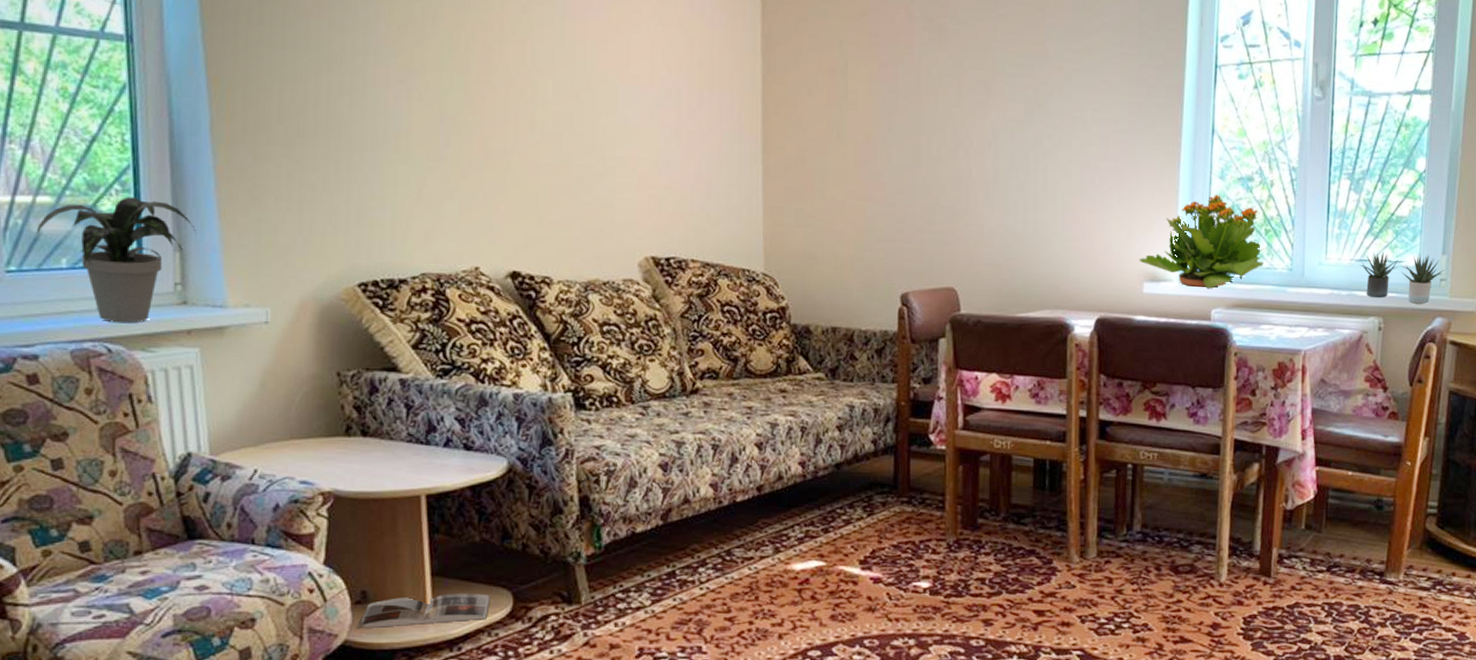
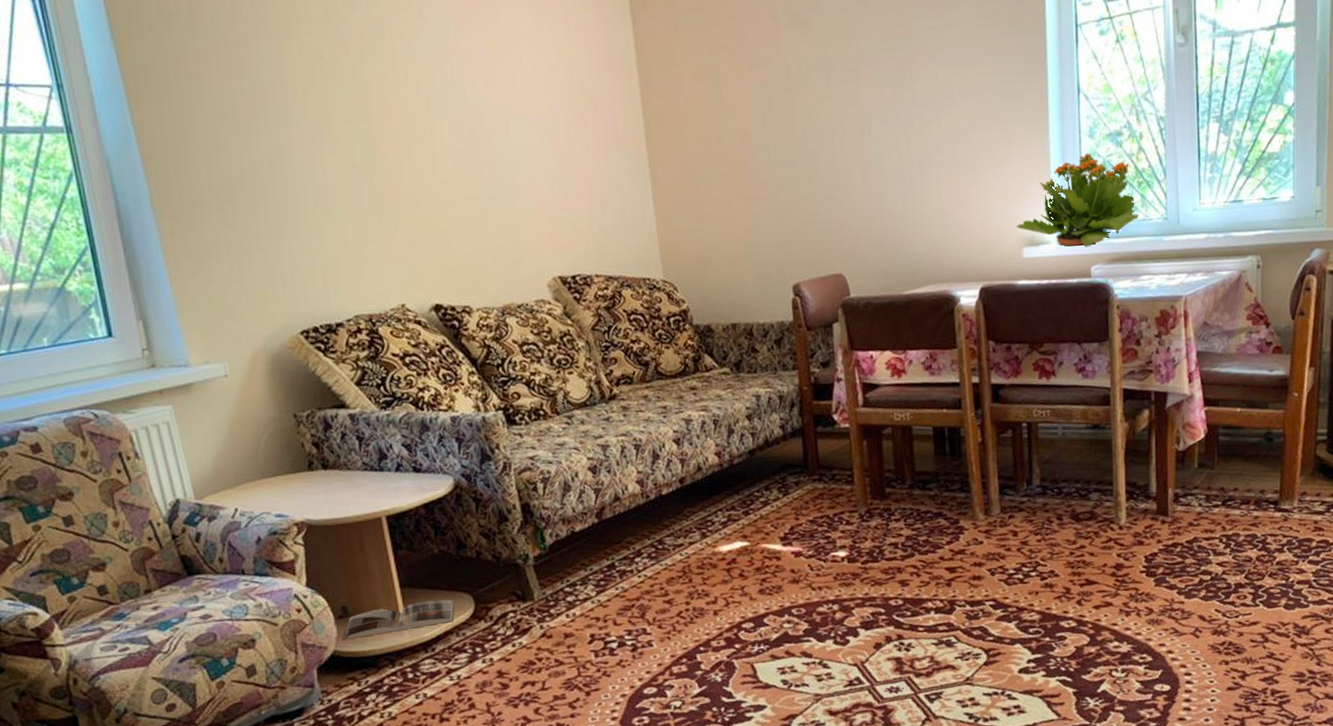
potted plant: present [36,196,196,323] -> none [17,275,154,391]
succulent plant: present [1359,251,1444,304] -> none [1233,187,1319,238]

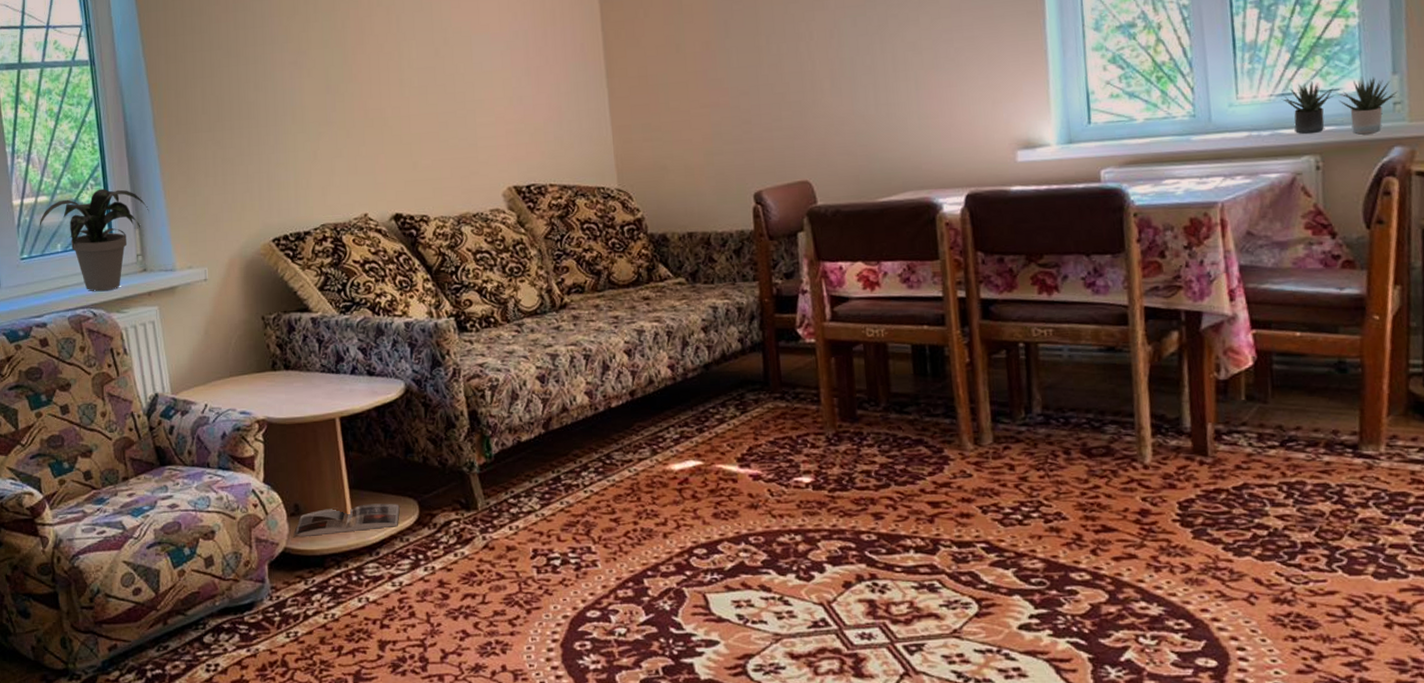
potted plant: none [17,275,154,391] -> present [39,188,149,292]
potted flower: present [1017,153,1139,248] -> none [1009,47,1160,150]
succulent plant: none [1233,187,1319,238] -> present [1281,76,1398,135]

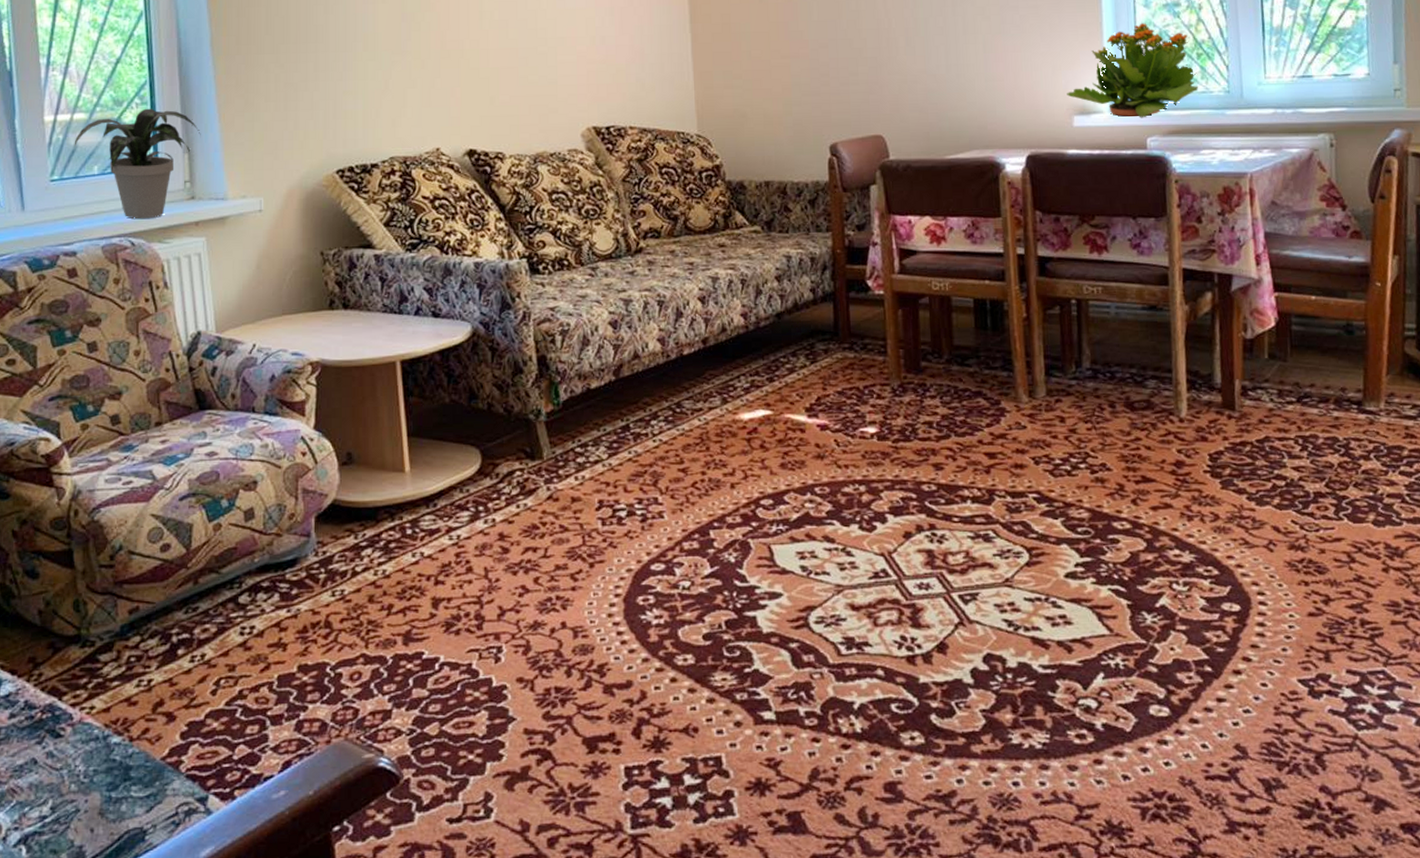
magazine: present [292,503,400,538] -> none [343,452,461,489]
potted flower: none [1009,47,1160,150] -> present [1067,23,1199,118]
succulent plant: present [1281,76,1398,135] -> none [1302,64,1398,117]

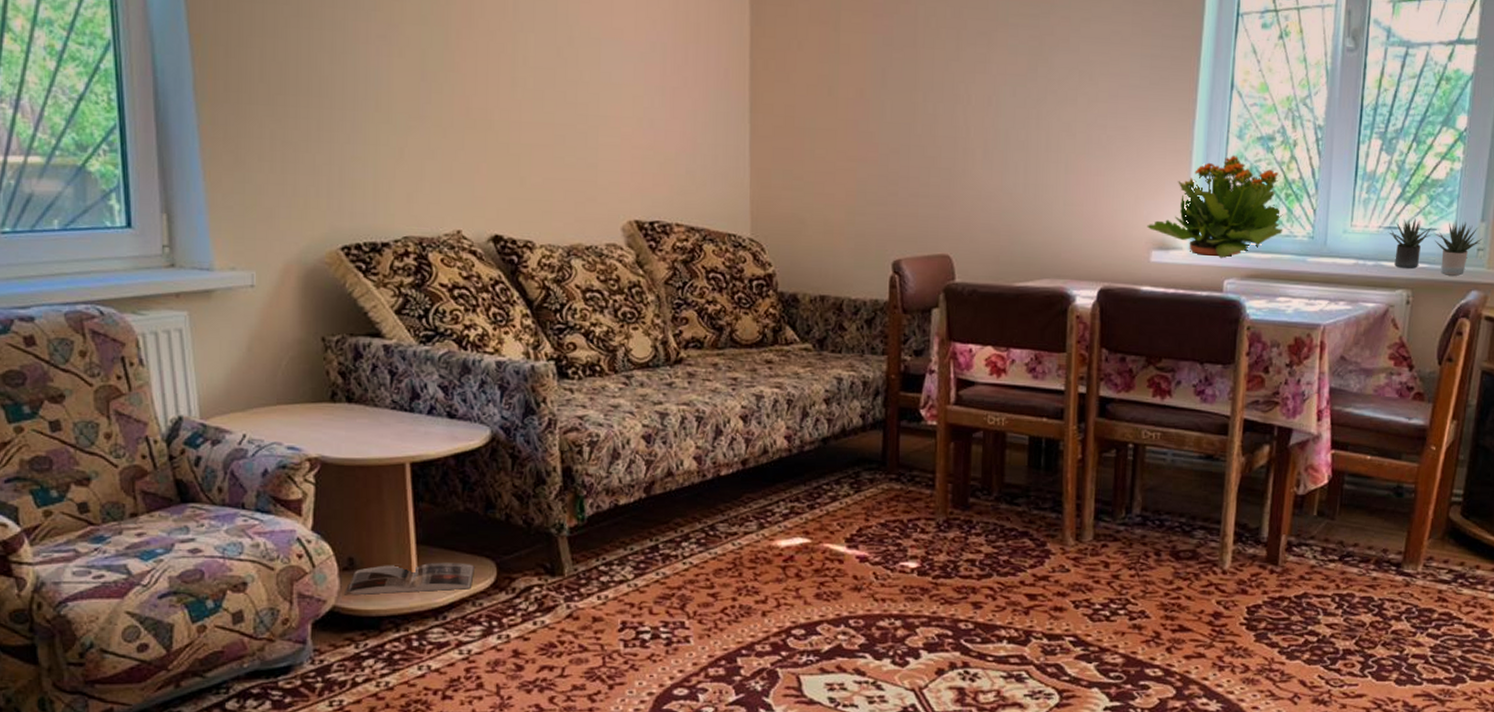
potted plant: present [74,108,201,220] -> none [28,157,182,286]
magazine: none [343,452,461,489] -> present [343,562,474,596]
succulent plant: none [1302,64,1398,117] -> present [1388,218,1483,276]

